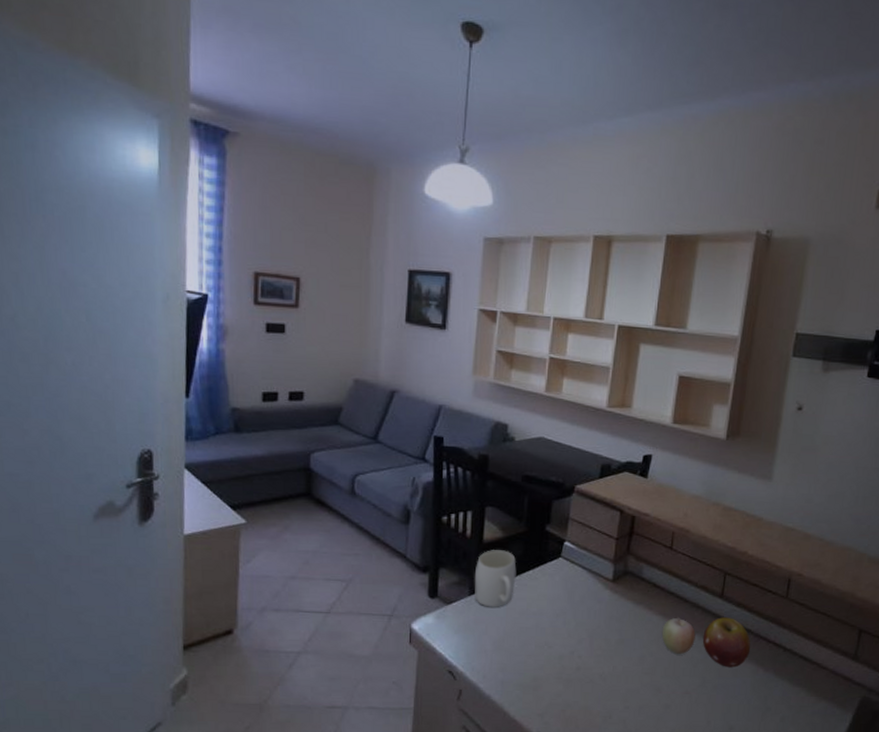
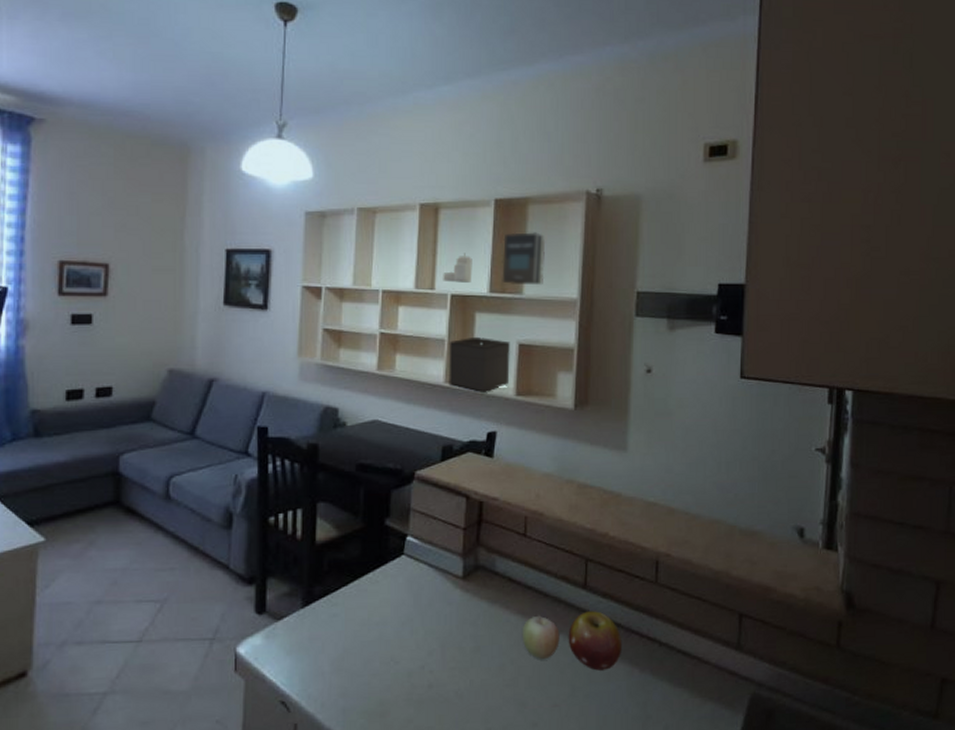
mug: present [474,550,517,607] -> none [307,551,355,620]
candle: none [611,286,641,315] -> present [443,253,472,283]
decorative box: none [611,366,671,419] -> present [448,336,510,392]
books: none [667,268,712,321] -> present [502,232,545,284]

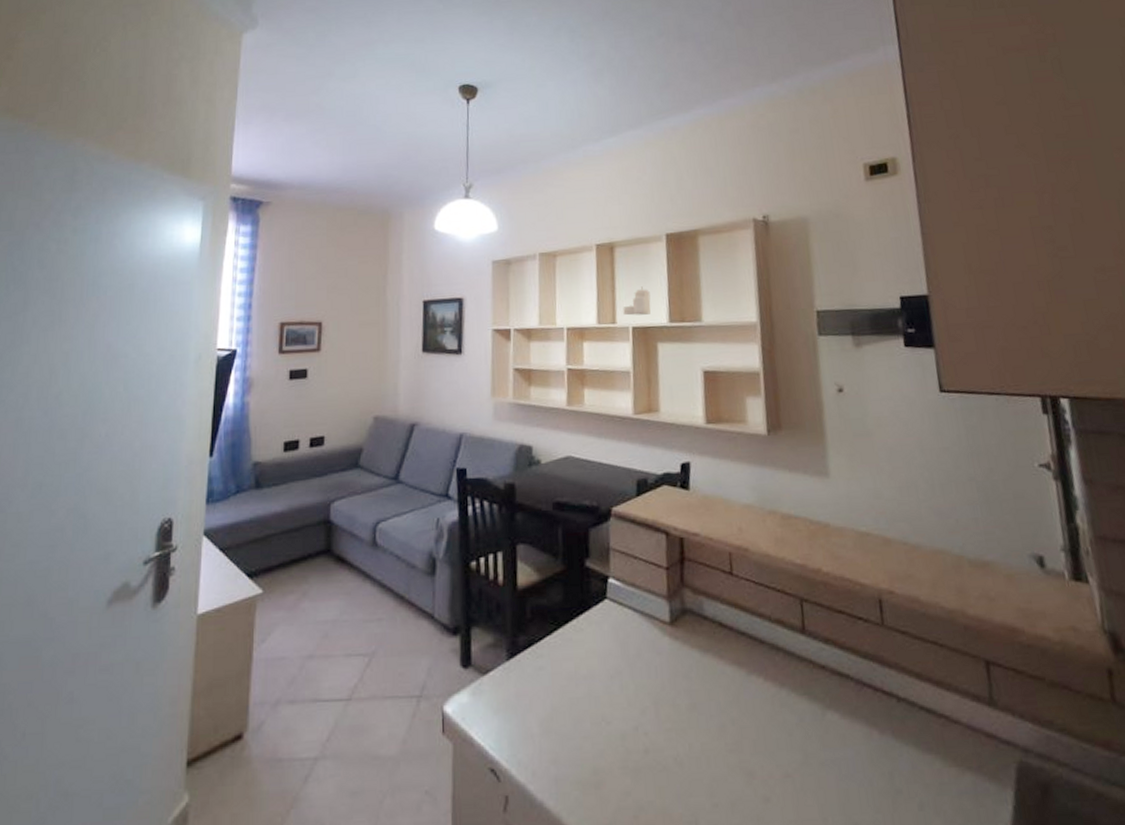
decorative box: present [448,336,510,392] -> none [635,366,698,422]
books: present [502,232,545,284] -> none [678,261,722,313]
fruit: present [522,615,560,659] -> none [739,665,784,718]
fruit: present [568,611,623,671] -> none [791,660,855,733]

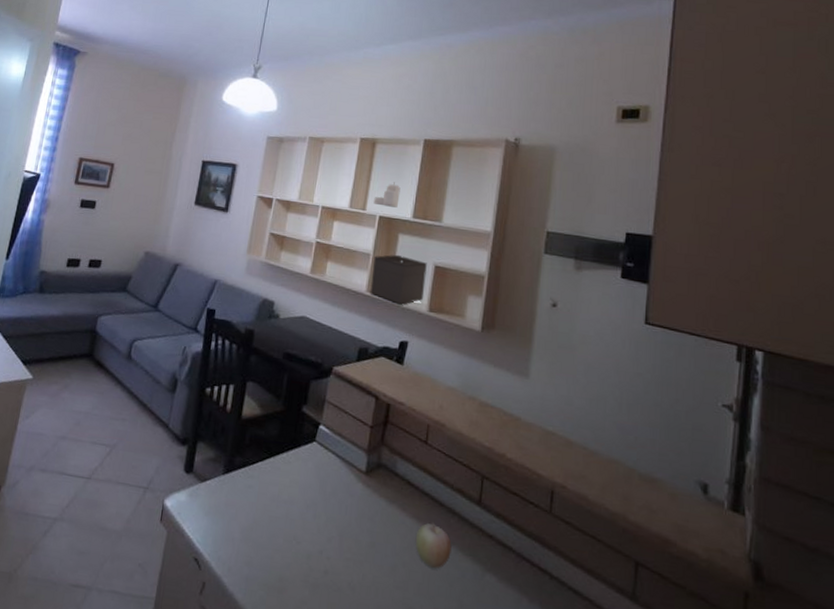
decorative box: none [635,366,698,422] -> present [370,254,427,305]
fruit: none [739,665,784,718] -> present [415,523,452,568]

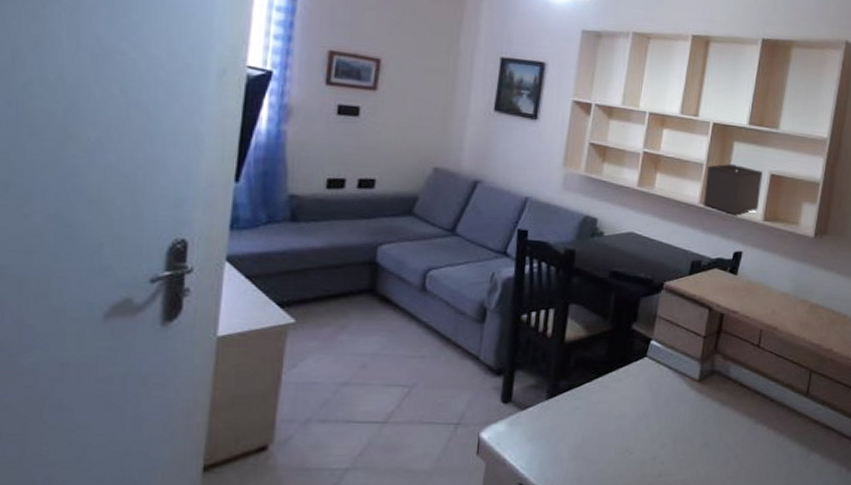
candle: present [373,182,401,208] -> none [707,85,736,114]
fruit: present [415,523,452,568] -> none [746,417,781,456]

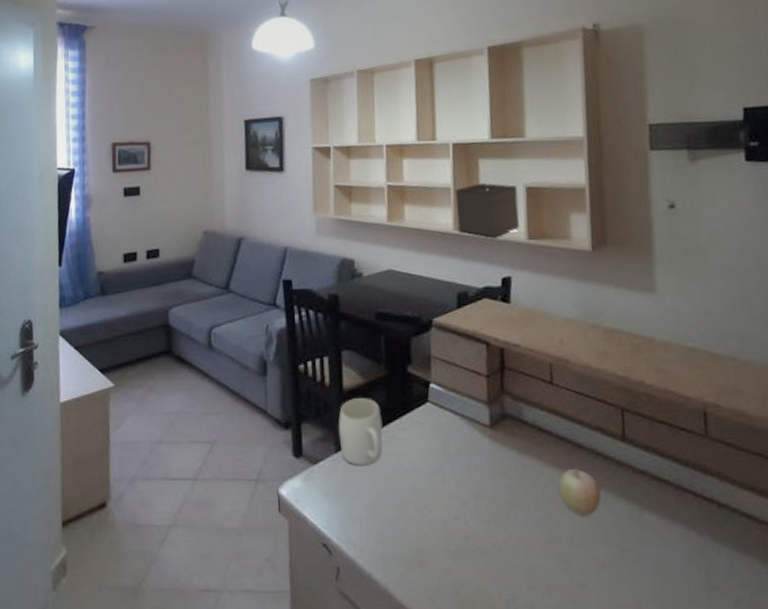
mug: none [552,350,600,412] -> present [338,398,383,465]
fruit: none [746,417,781,456] -> present [558,468,601,515]

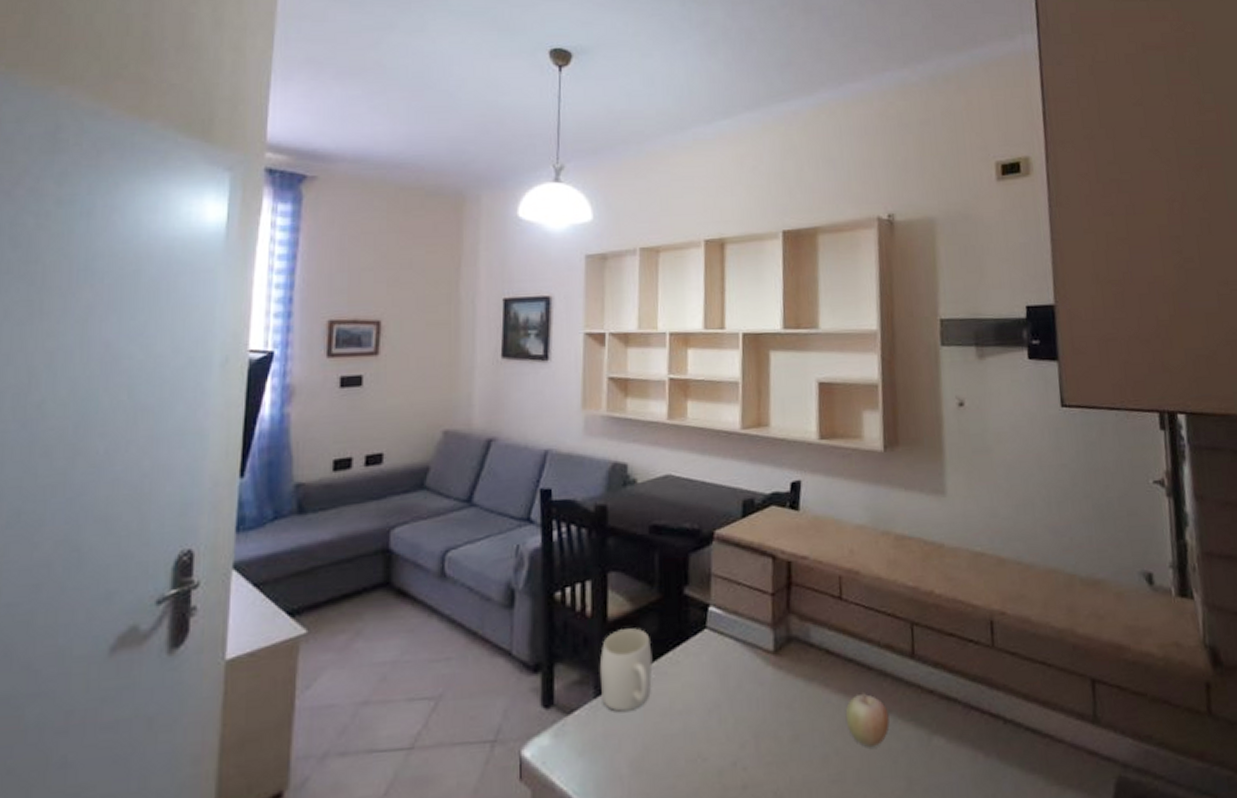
decorative box: present [455,182,520,238] -> none [744,376,811,438]

